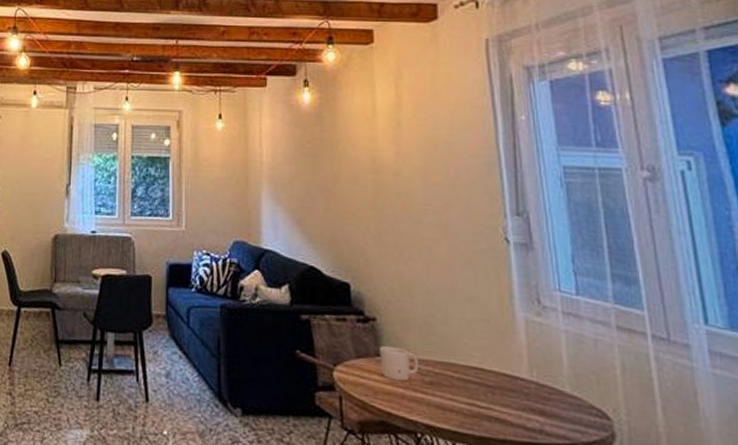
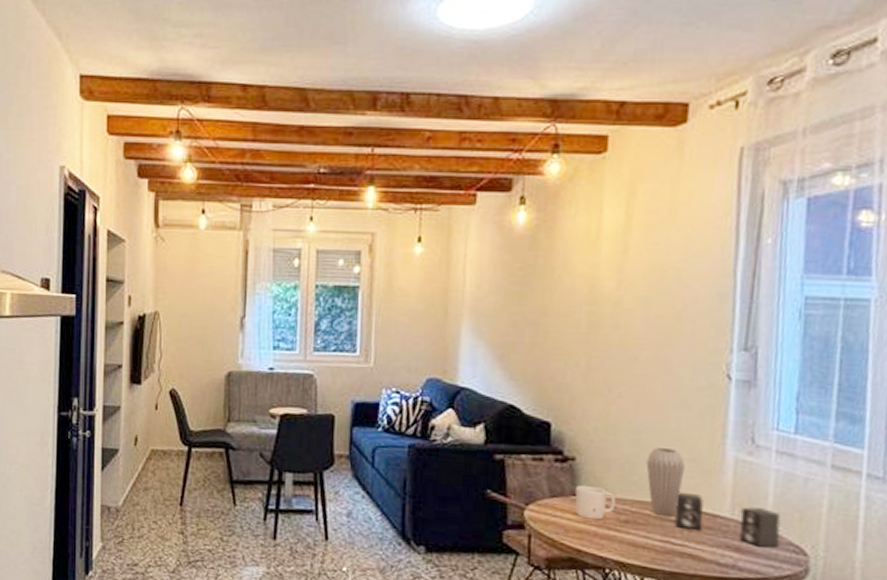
vase: none [442,308,480,379] -> present [646,448,686,517]
speaker: none [474,352,582,412] -> present [674,491,781,548]

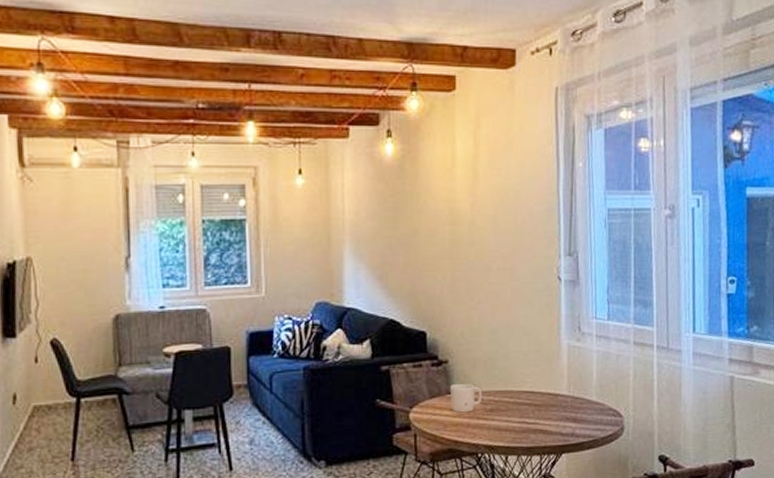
vase: present [646,448,686,517] -> none [503,343,533,402]
speaker: present [674,491,781,548] -> none [527,378,603,416]

